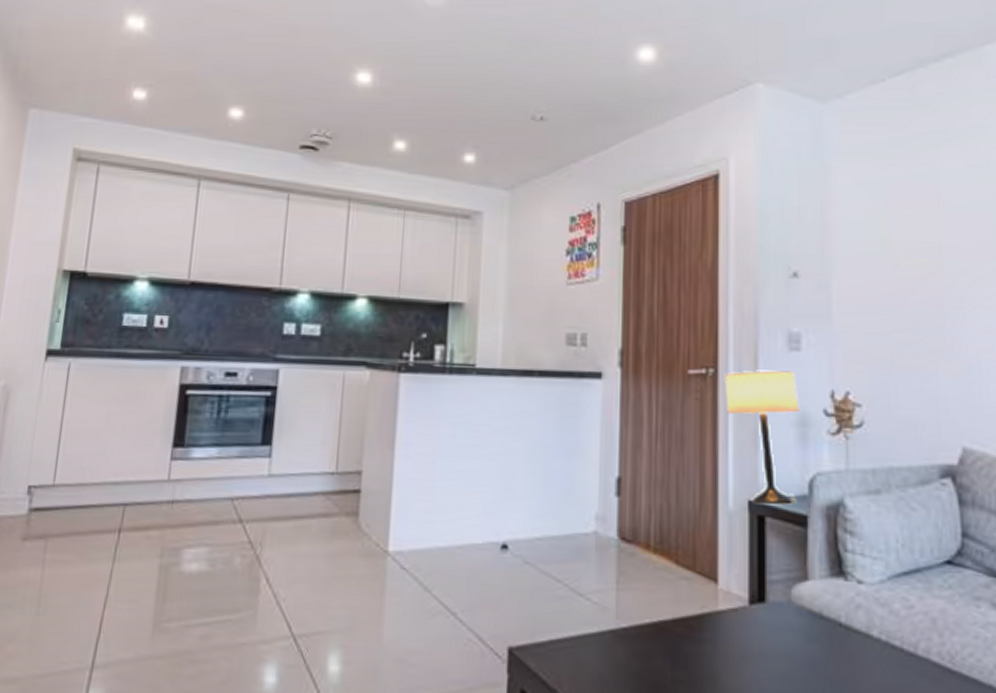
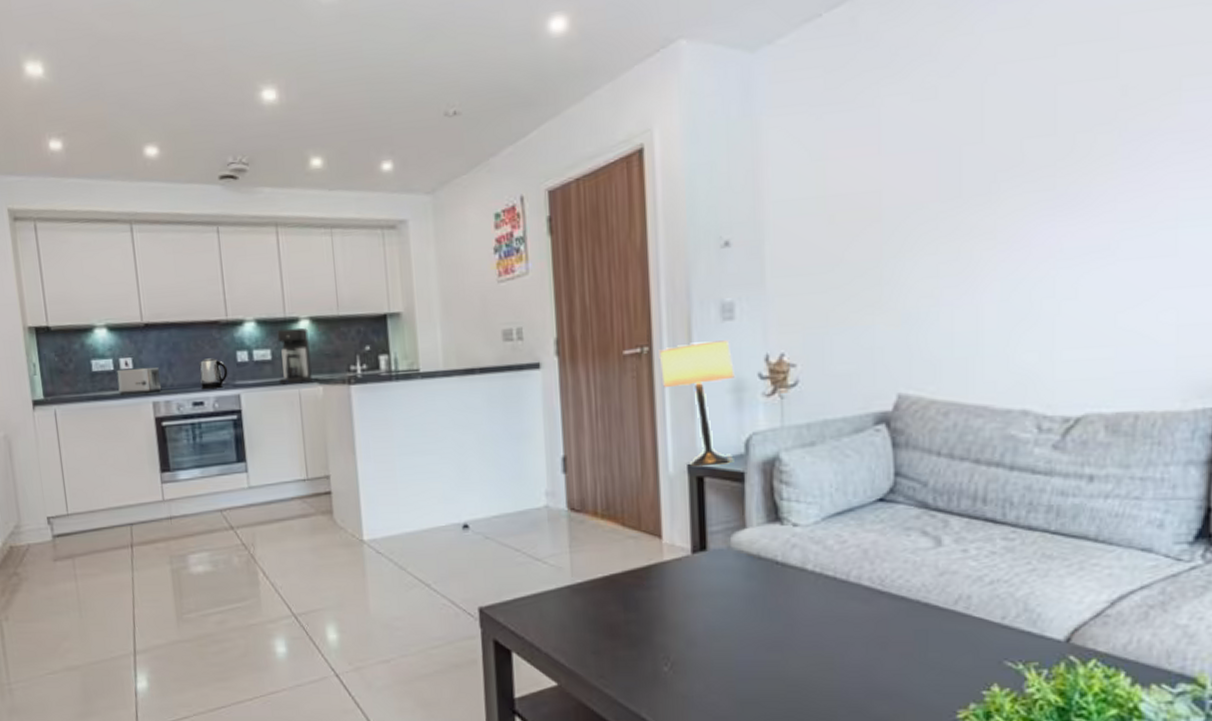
toaster: none [146,327,197,358] -> present [116,367,162,396]
kettle: none [238,326,271,361] -> present [199,358,228,390]
coffee maker: none [324,305,364,366] -> present [277,327,312,385]

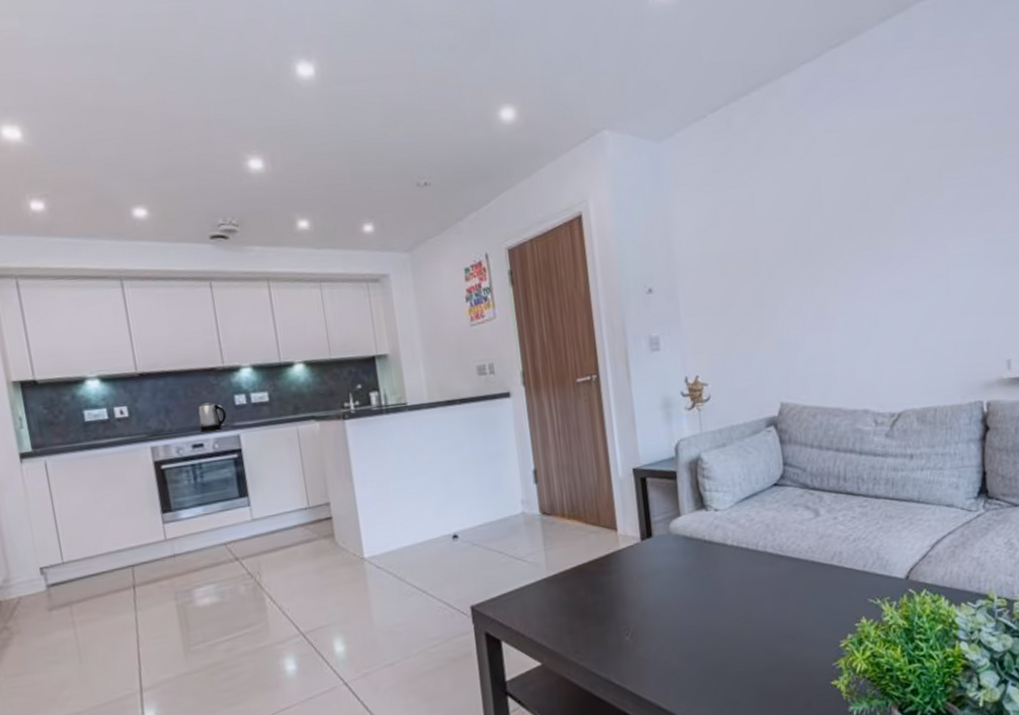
toaster: present [116,367,162,396] -> none [111,414,160,443]
coffee maker: present [277,327,312,385] -> none [273,371,309,424]
table lamp: present [660,340,735,467] -> none [605,367,668,470]

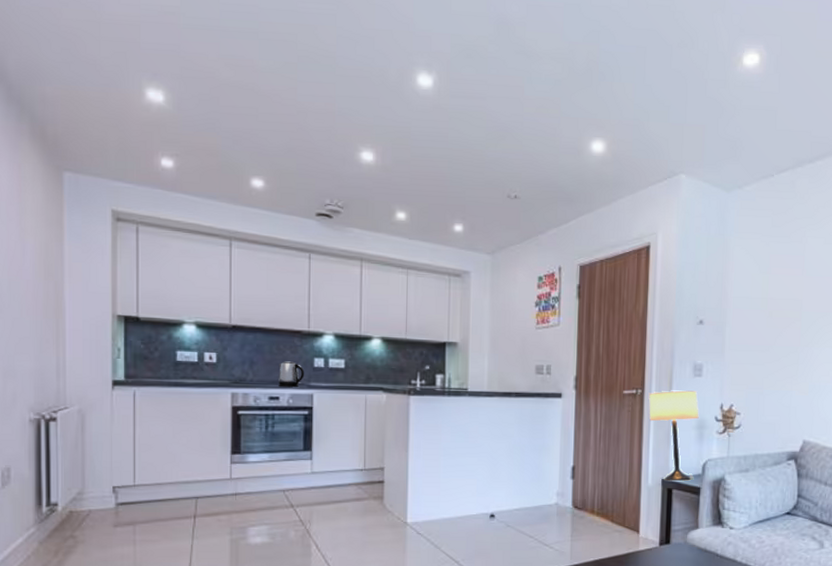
table lamp: none [605,367,668,470] -> present [649,390,699,482]

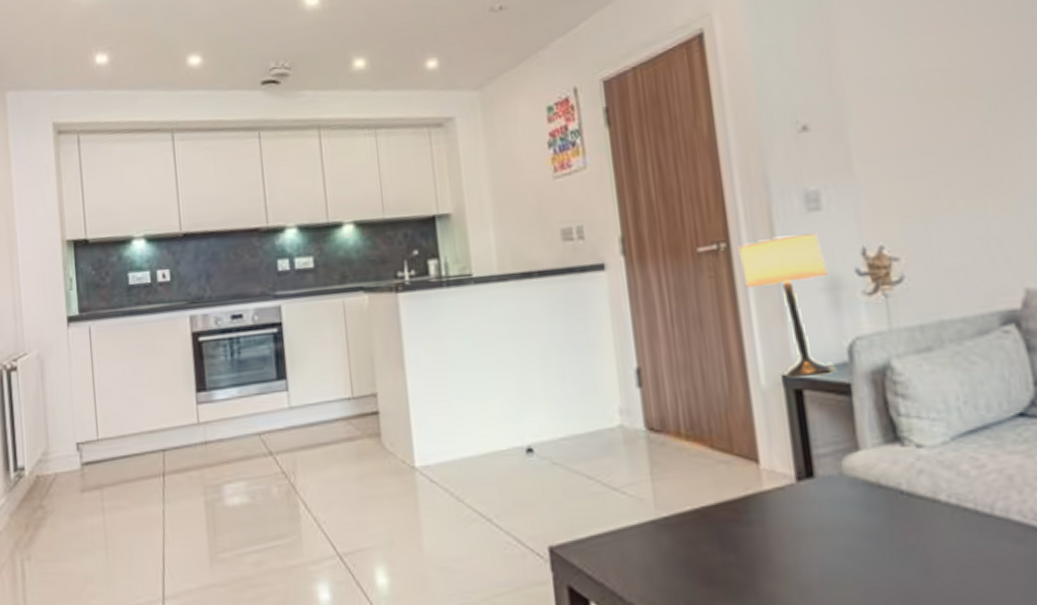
kettle: present [278,361,305,388] -> none [238,267,269,302]

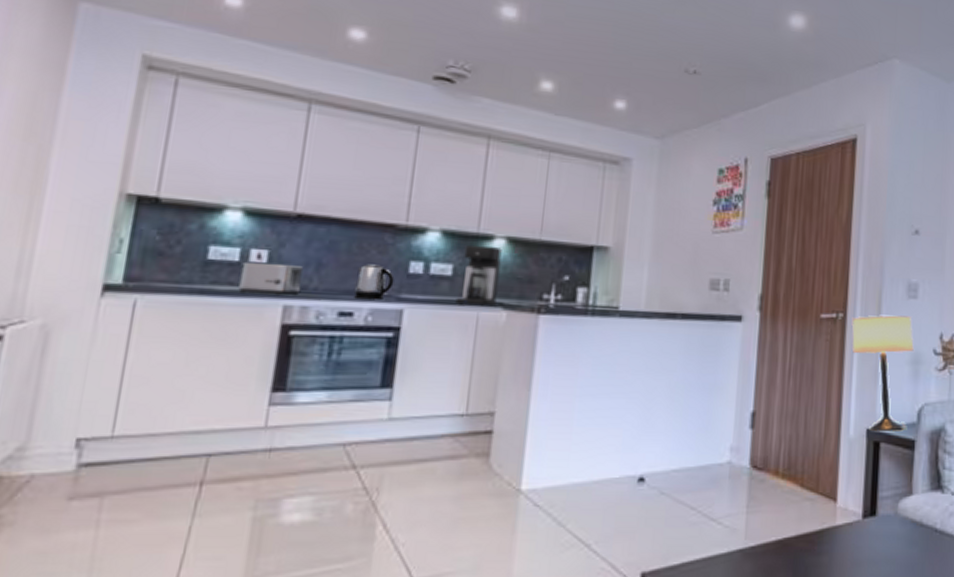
toaster: none [153,279,199,310] -> present [238,261,304,296]
kettle: none [238,267,269,302] -> present [354,264,395,301]
coffee maker: none [319,232,357,294] -> present [455,244,502,307]

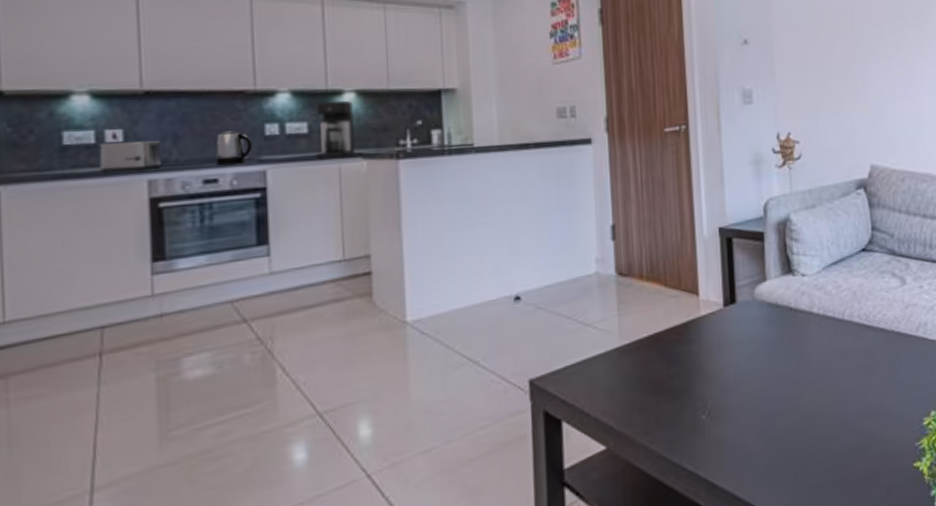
table lamp: present [852,315,914,432] -> none [695,121,756,229]

